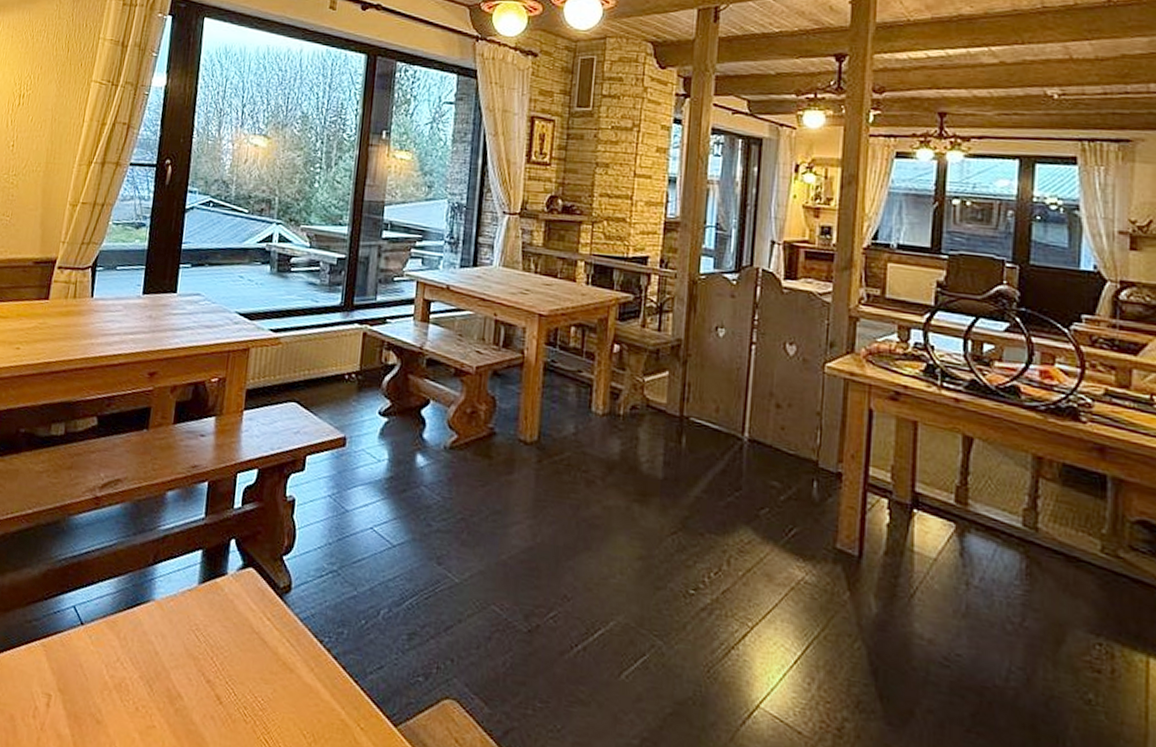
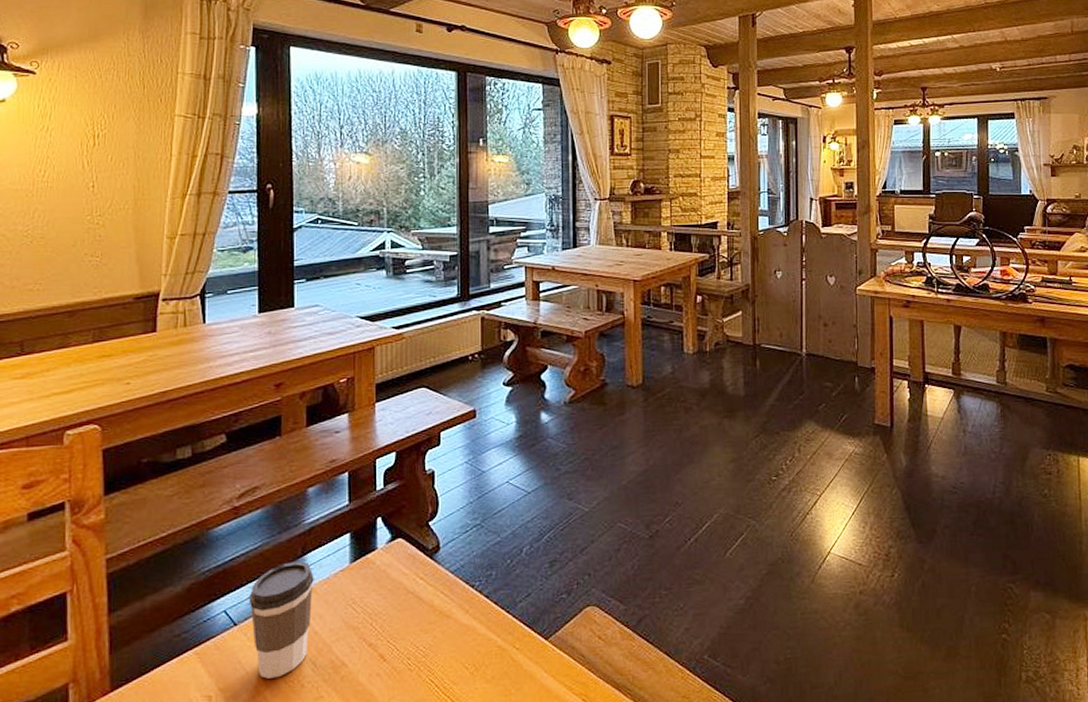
coffee cup: none [96,568,162,693] -> present [248,561,314,679]

